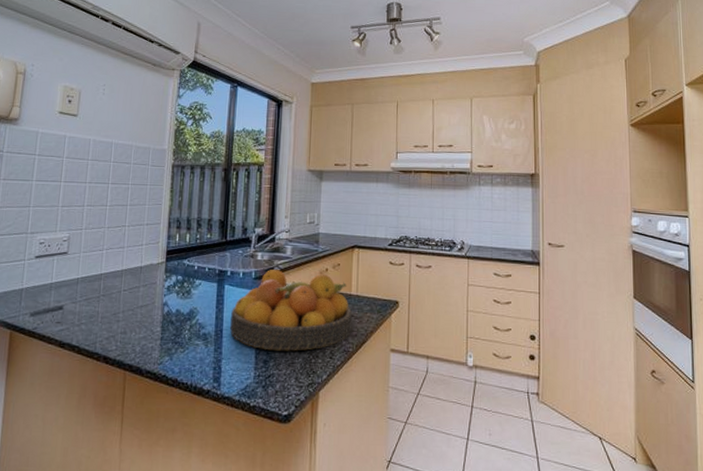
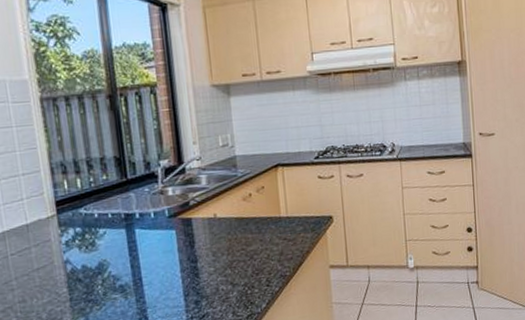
fruit bowl: present [230,270,353,351] -> none [148,200,287,290]

